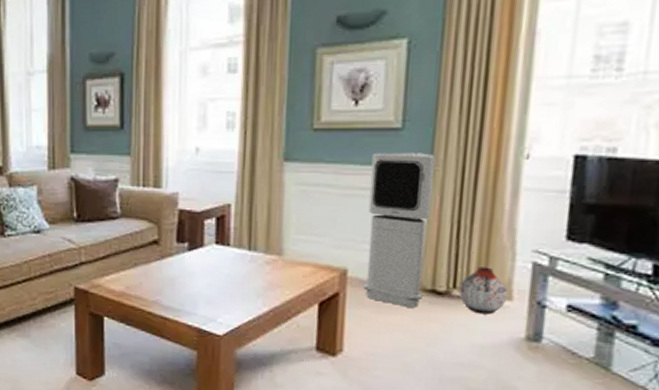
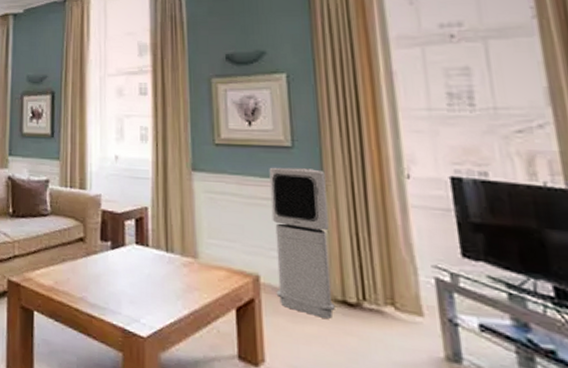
vase: present [458,267,509,315] -> none [368,279,419,330]

